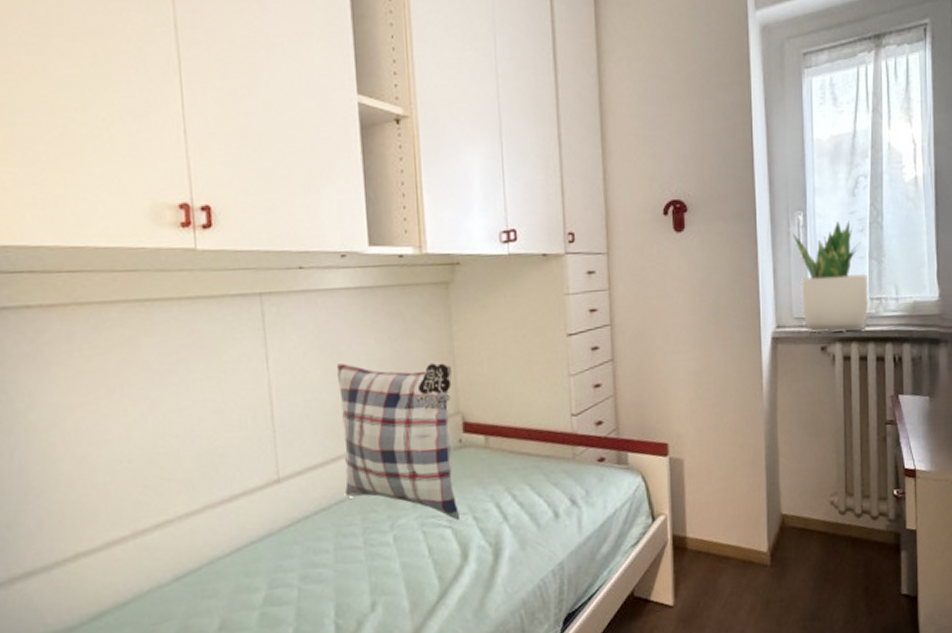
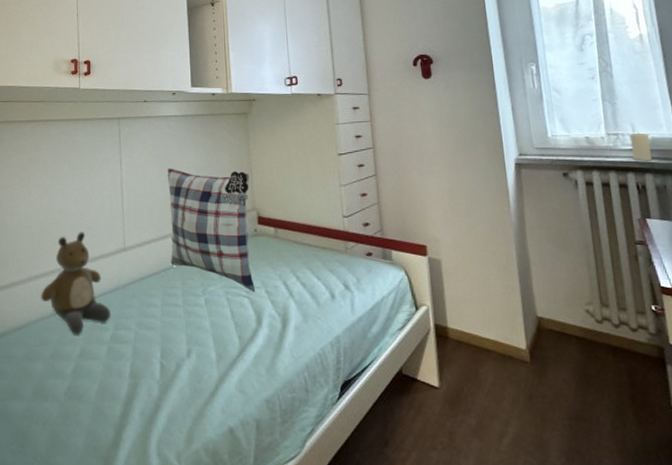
bear: none [155,461,263,603] -> present [41,232,111,335]
planter: present [792,220,868,332] -> none [527,69,606,161]
candle: none [892,296,913,330] -> present [629,132,653,161]

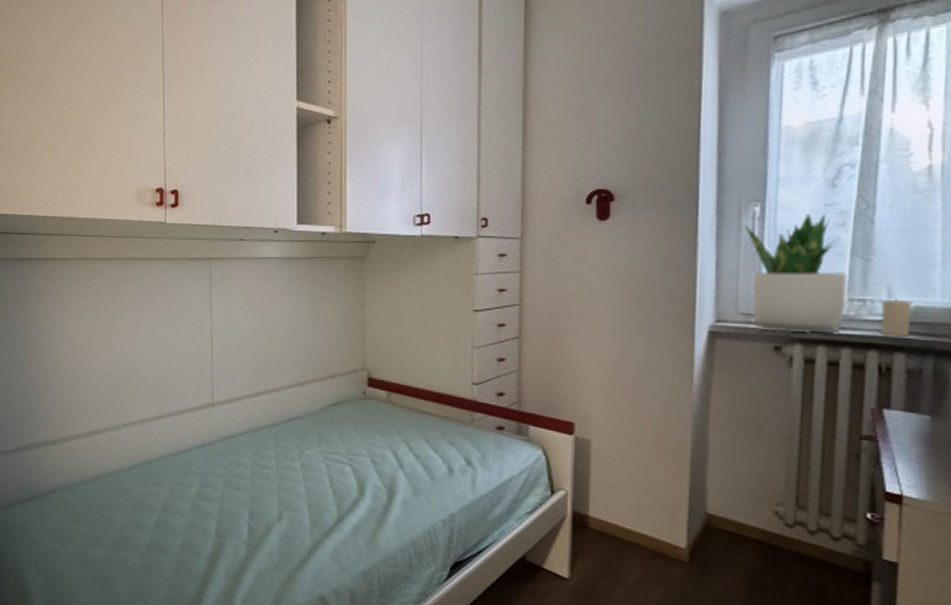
bear: present [41,232,111,335] -> none [122,383,197,489]
cushion: present [167,168,255,292] -> none [263,318,360,460]
planter: none [527,69,606,161] -> present [744,213,847,334]

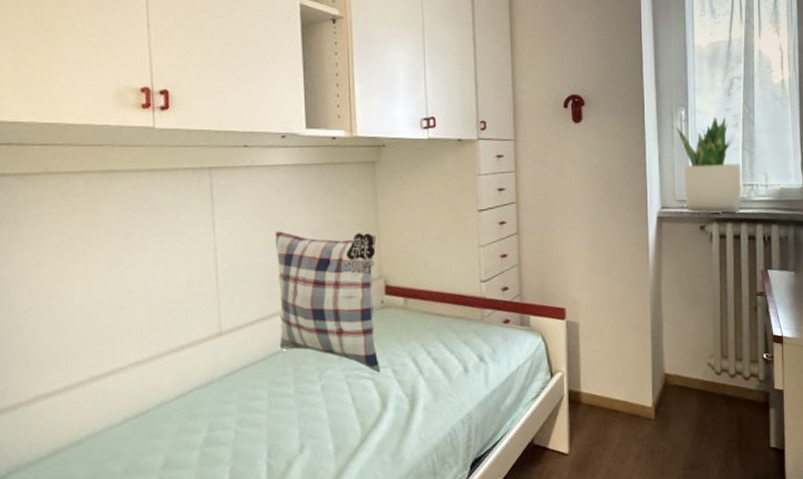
cushion: none [263,318,360,460] -> present [274,231,380,373]
candle: present [880,299,911,337] -> none [762,183,780,213]

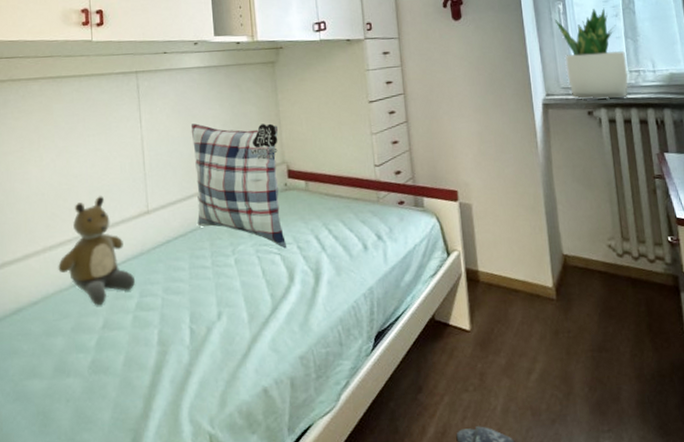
bear: none [108,315,204,443] -> present [58,196,136,306]

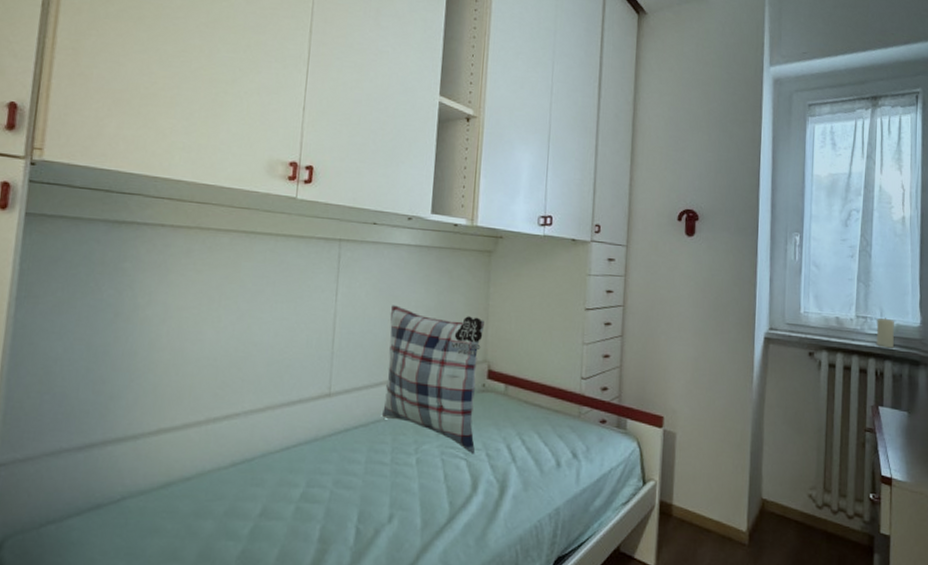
bear: present [58,196,136,306] -> none [219,370,305,491]
planter: present [554,7,628,99] -> none [789,246,855,343]
candle: none [650,68,671,97] -> present [876,318,895,348]

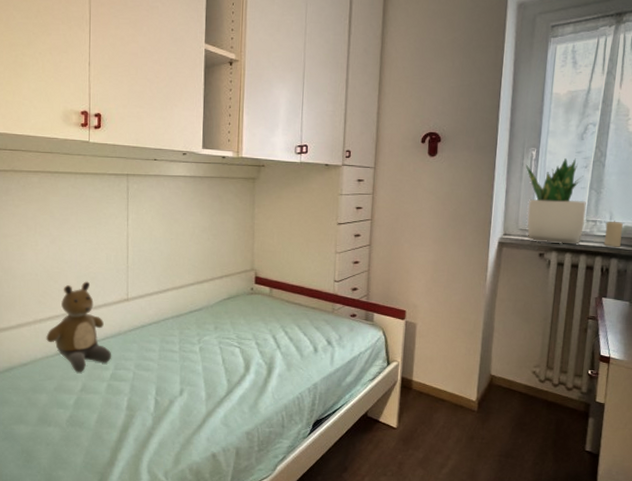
bear: none [219,370,305,491] -> present [46,281,112,373]
cushion: present [382,305,484,455] -> none [170,227,251,343]
planter: none [789,246,855,343] -> present [525,158,586,245]

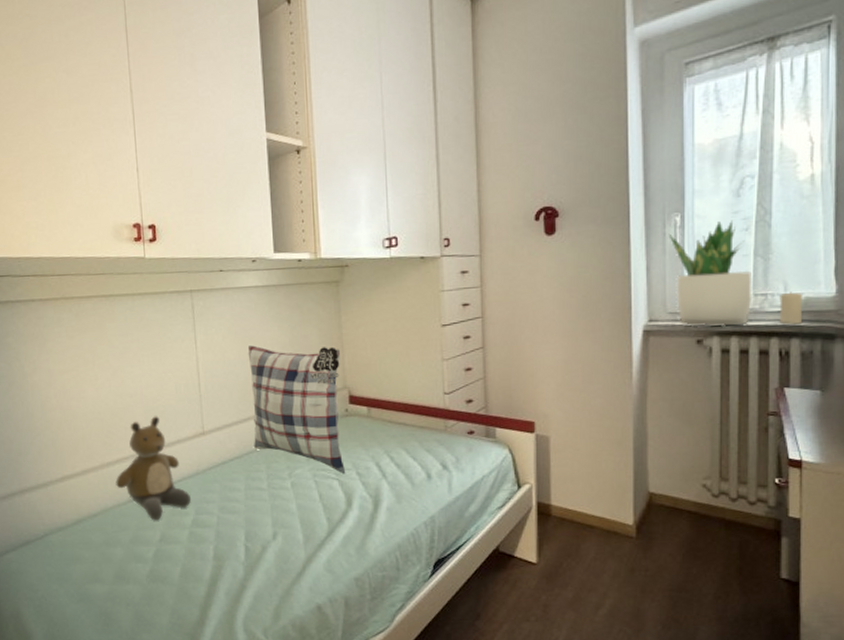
cushion: none [170,227,251,343] -> present [248,345,345,474]

